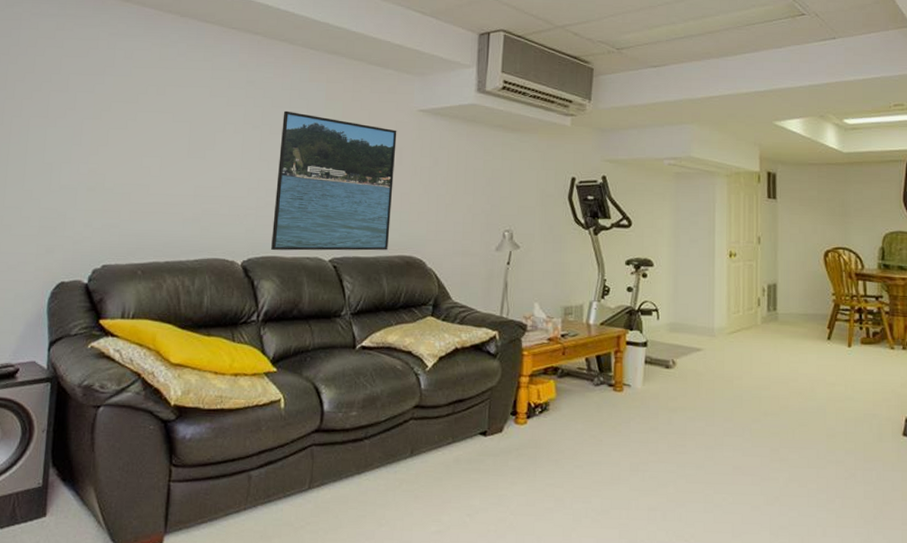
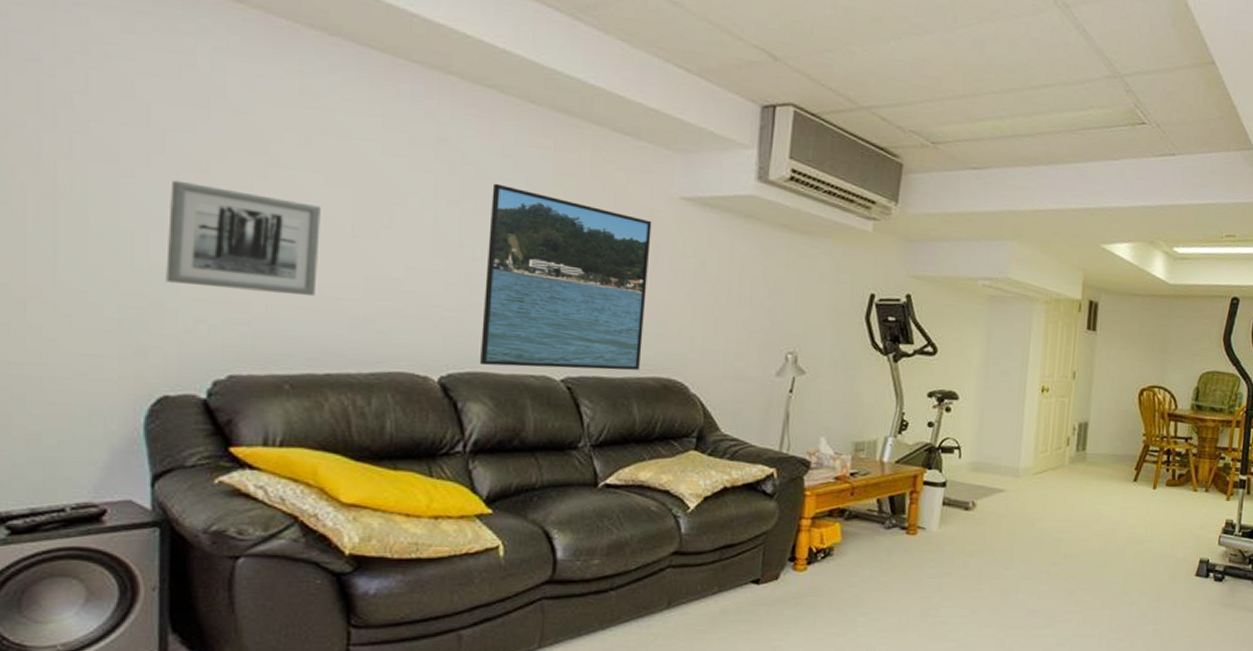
wall art: none [69,126,169,203] -> present [166,180,321,295]

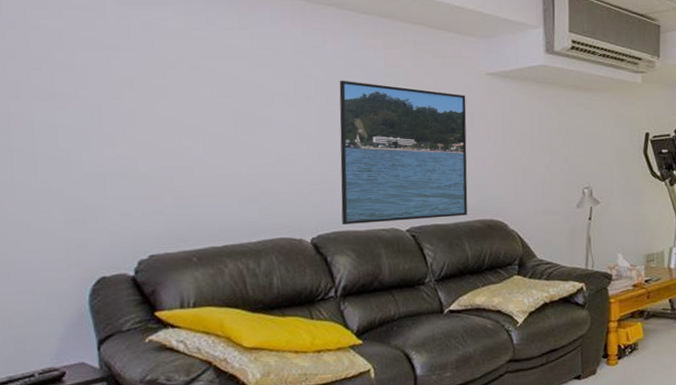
wall art: present [166,180,321,295] -> none [95,107,211,187]

